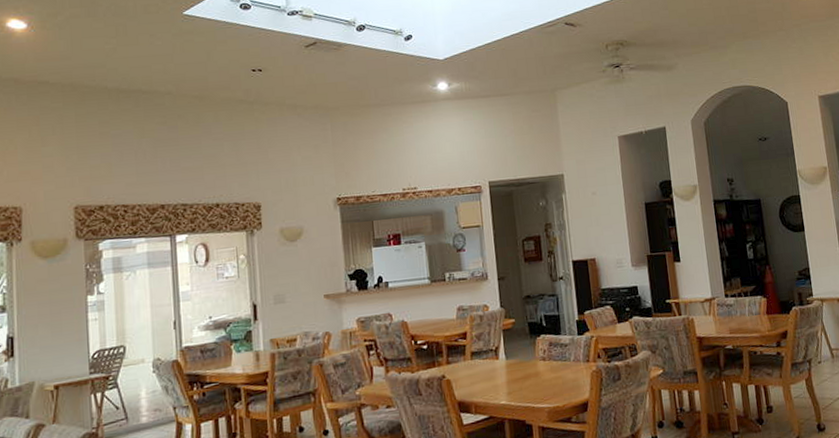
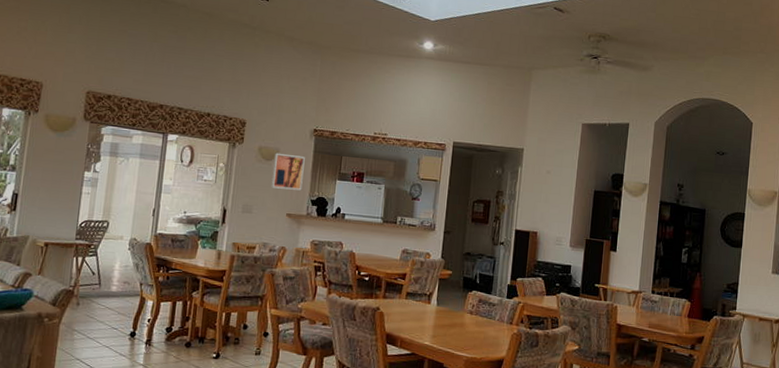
wall art: none [298,229,336,271] -> present [271,152,305,191]

